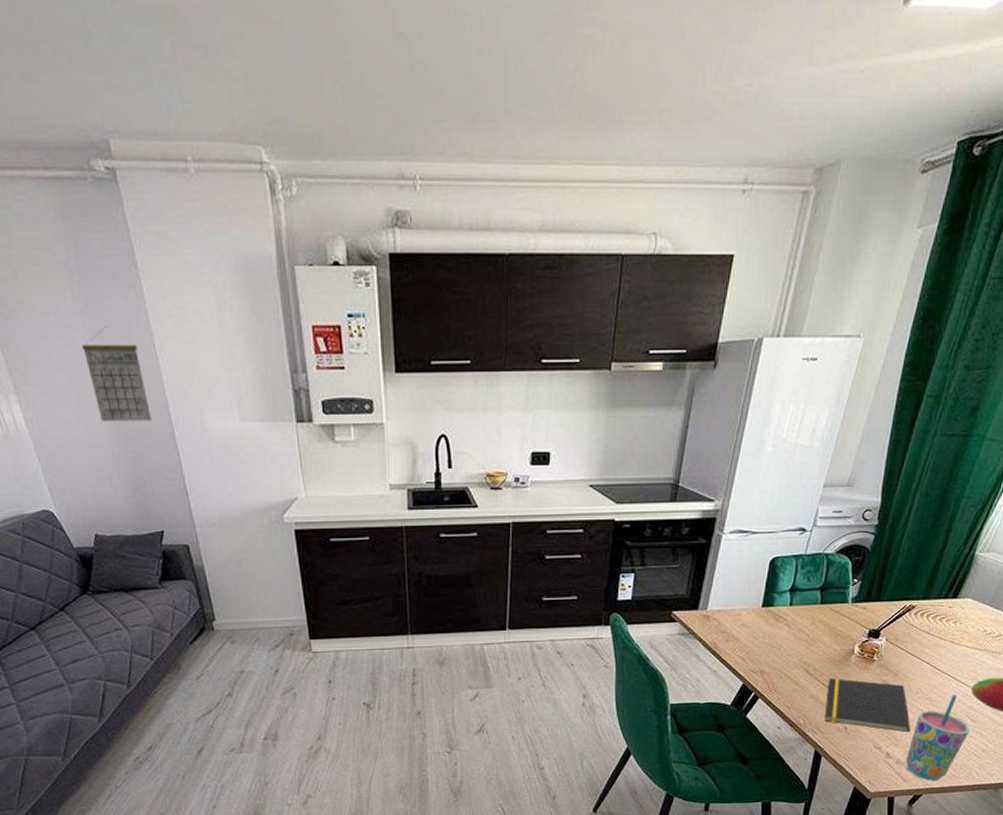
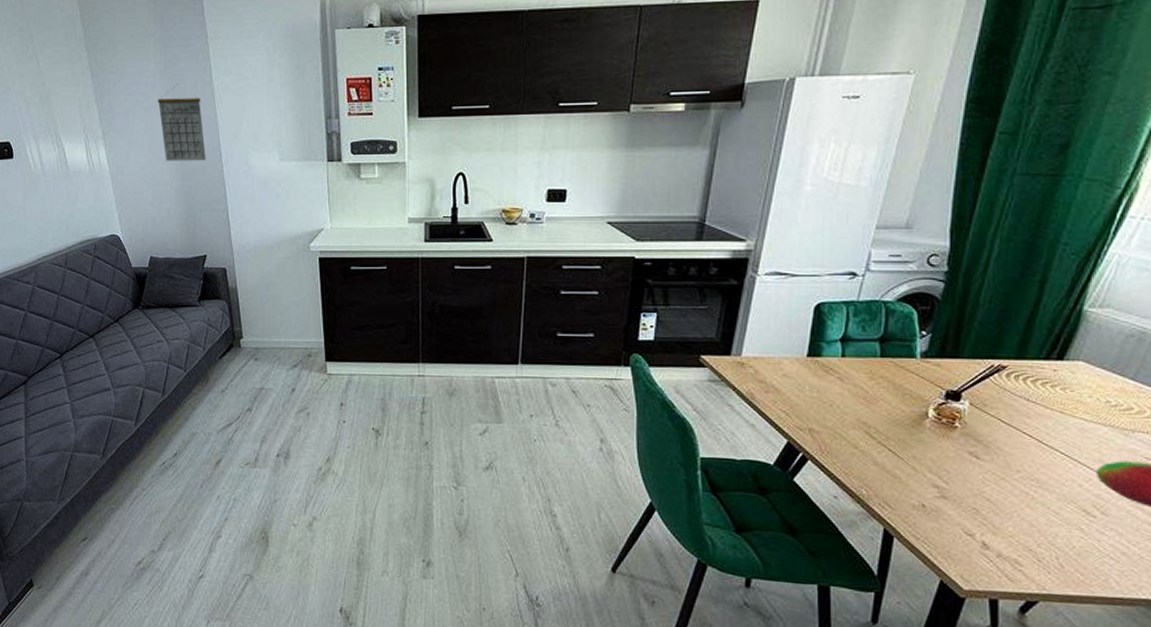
notepad: present [824,678,911,733] -> none [895,444,1014,520]
cup: present [905,694,970,781] -> none [1009,477,1099,585]

